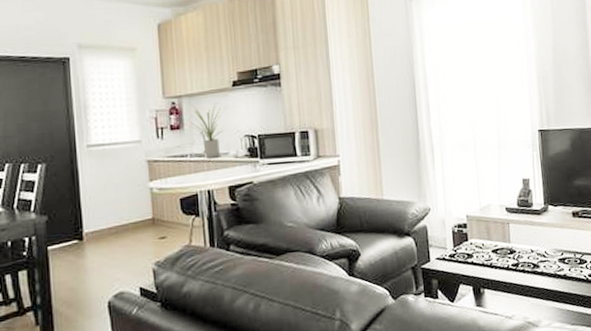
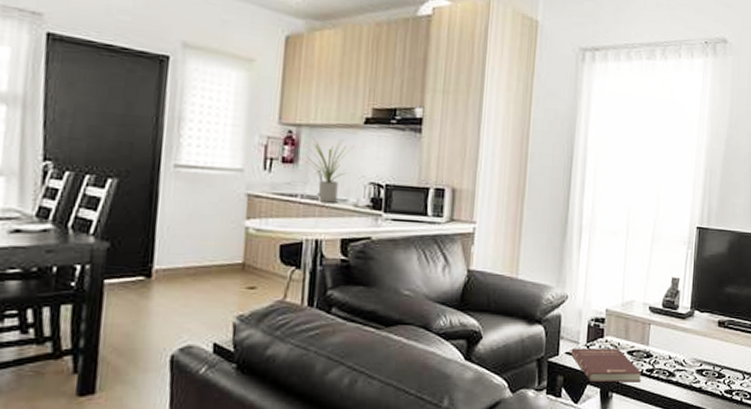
book: none [441,249,509,282] -> present [571,348,641,383]

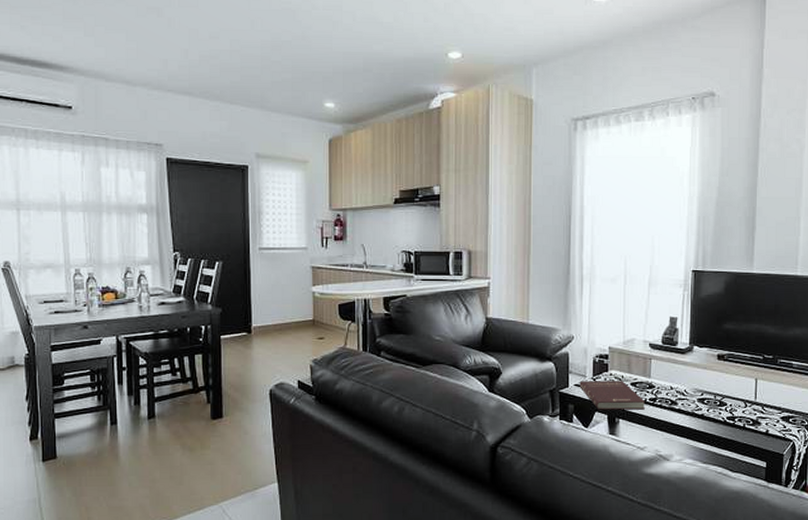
house plant: present [306,136,355,204] -> none [353,218,388,270]

